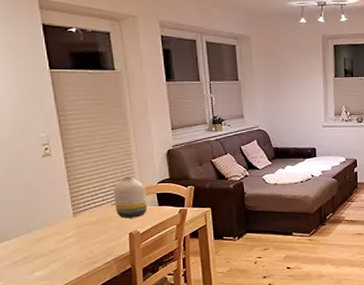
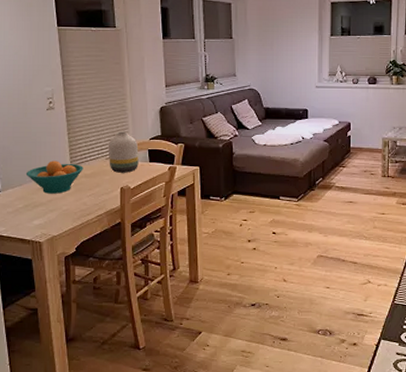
fruit bowl: none [22,209,87,244] -> present [25,160,83,194]

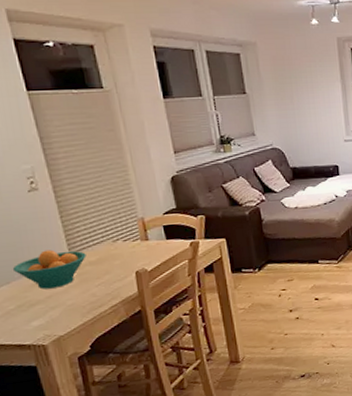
vase: present [108,131,139,173] -> none [112,208,154,256]

